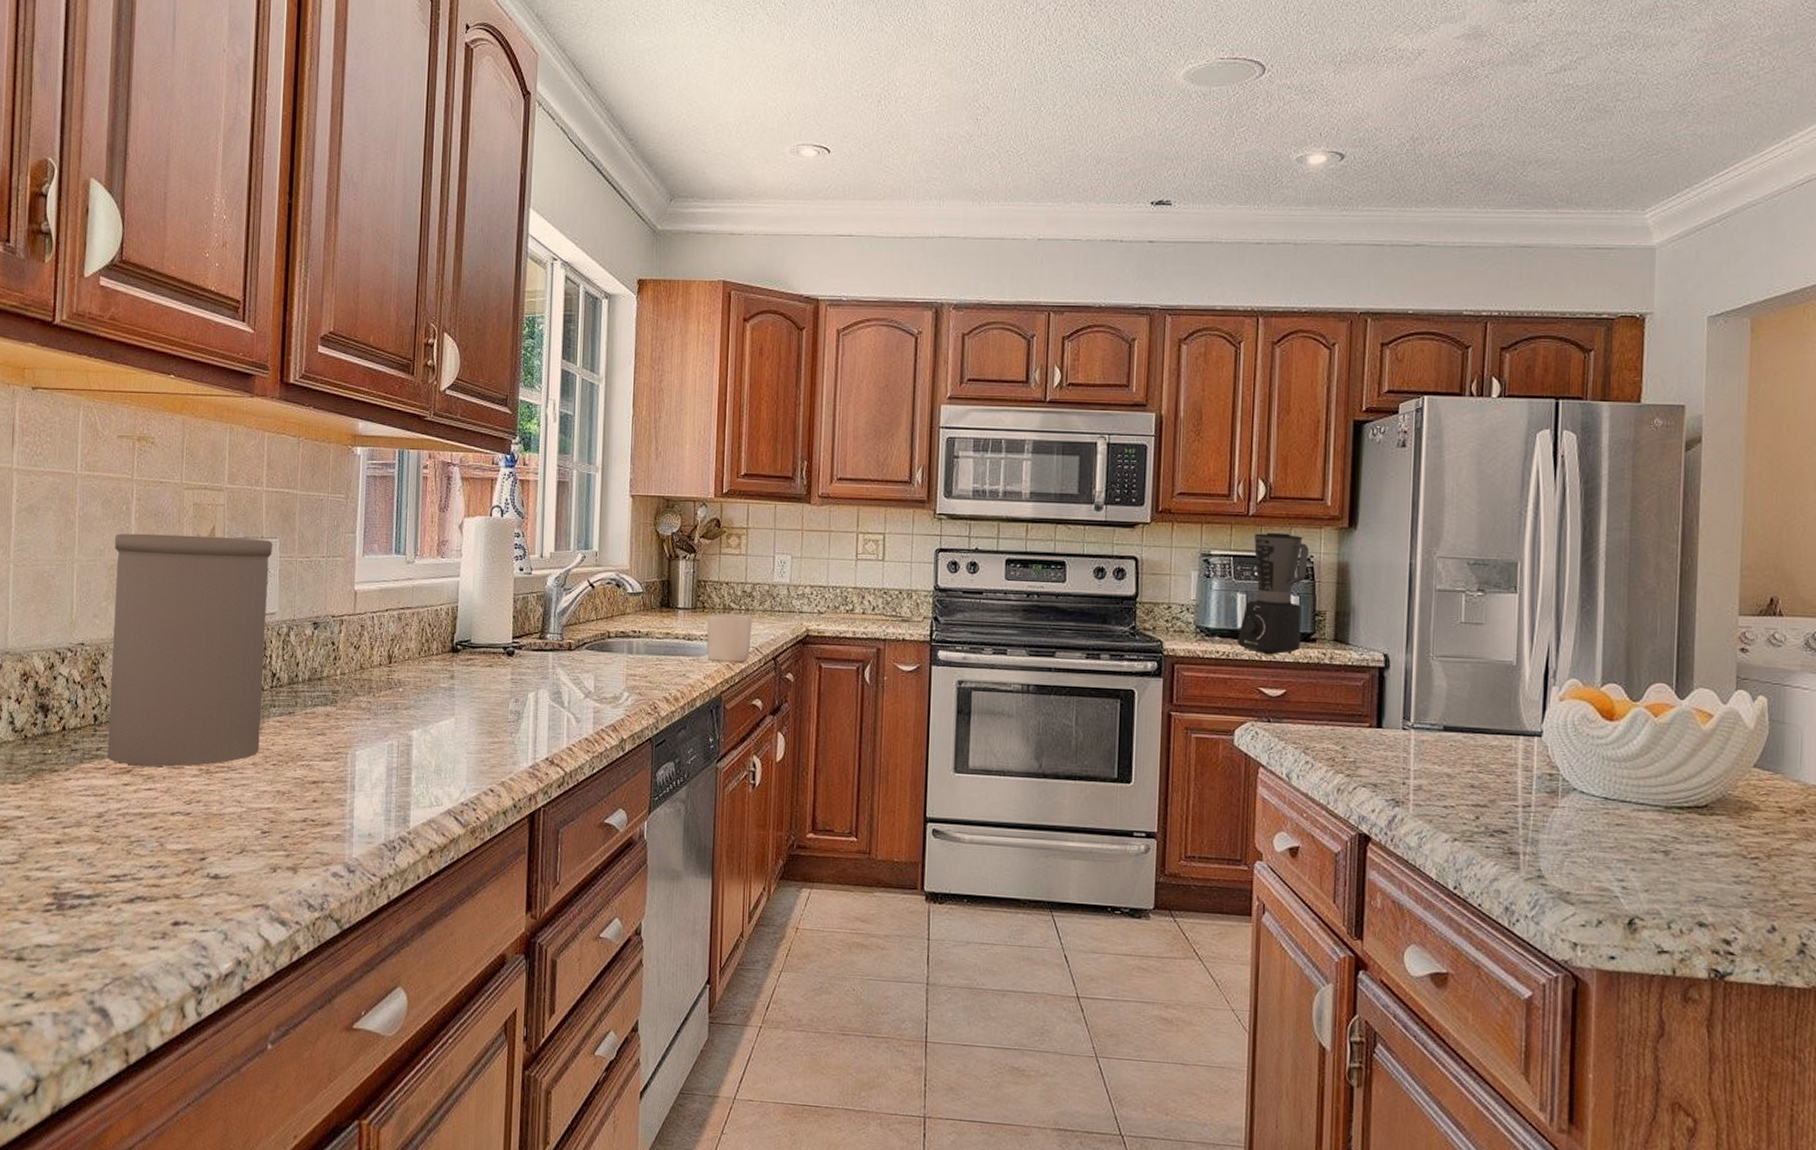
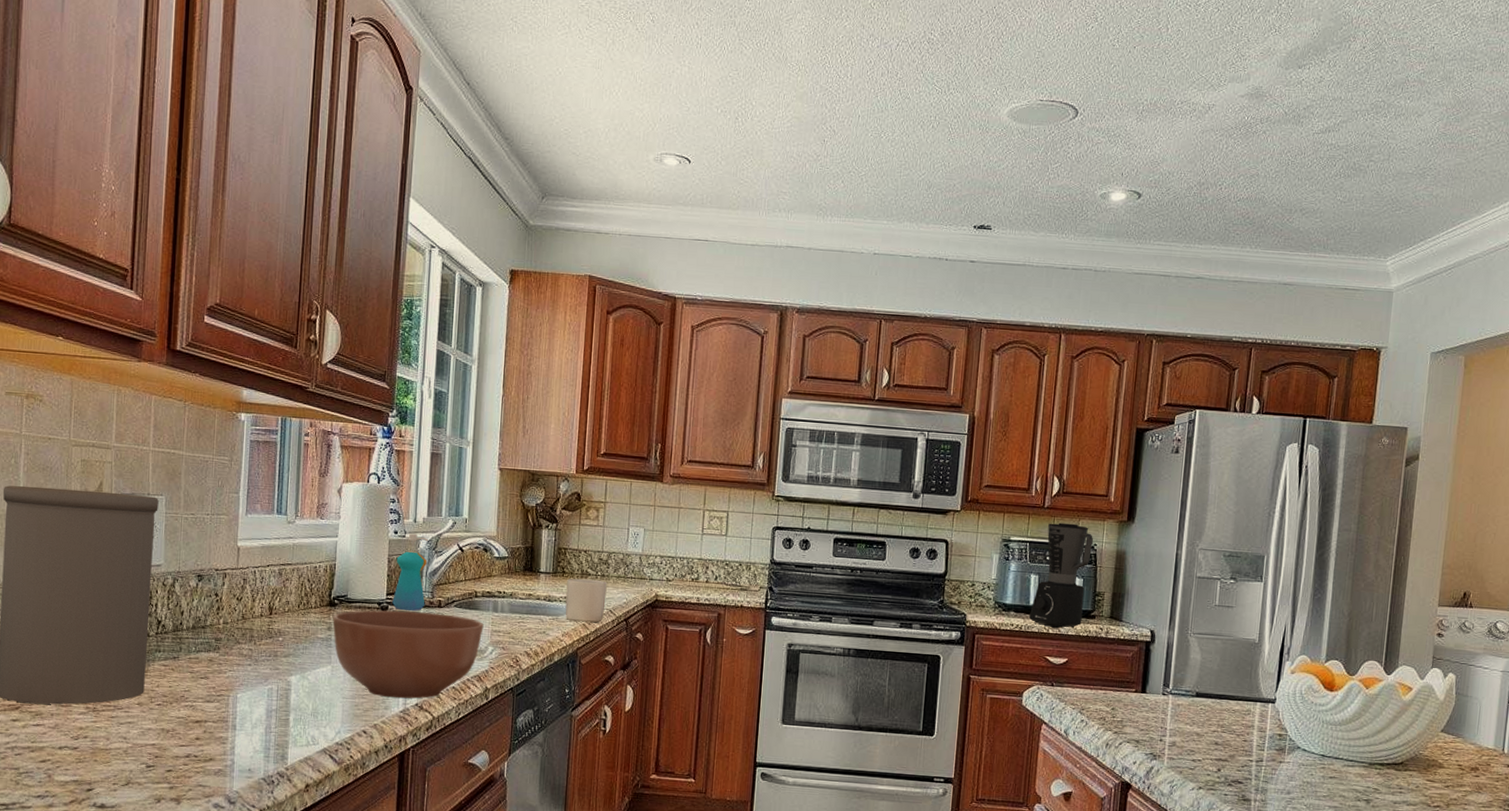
bowl: none [455,655,618,753] -> present [332,610,484,699]
soap dispenser: none [519,570,556,656] -> present [392,533,428,612]

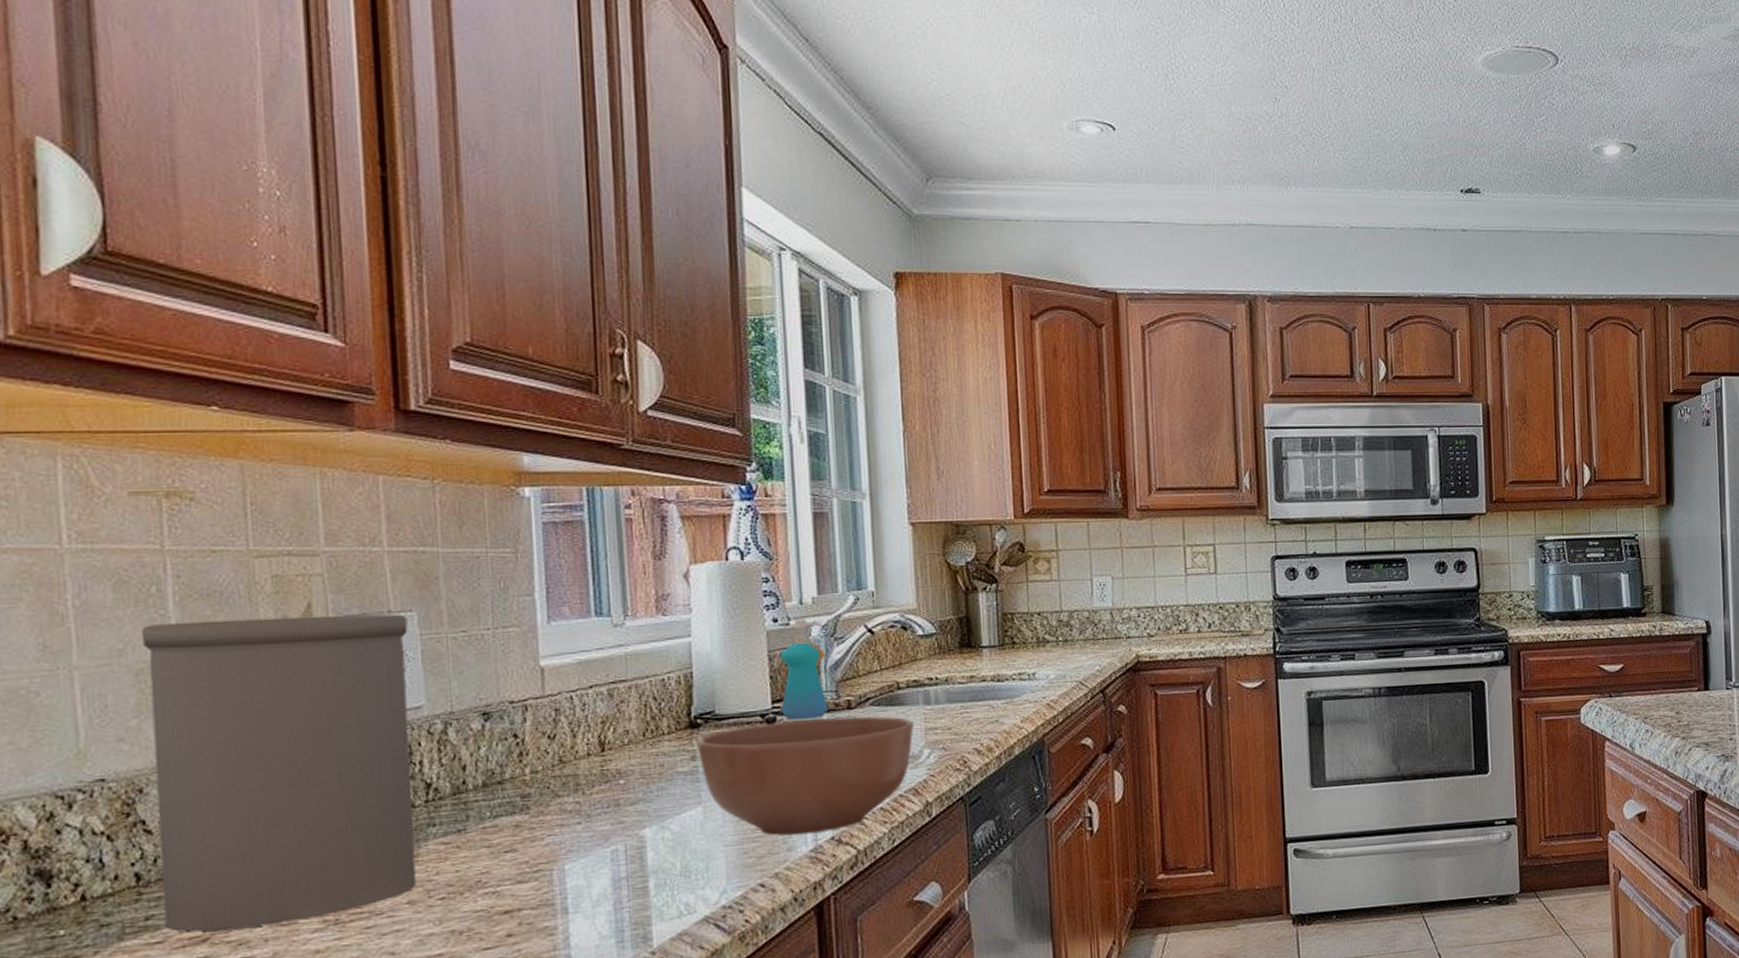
mug: present [565,578,607,623] -> none [1019,646,1073,703]
blender: present [1029,522,1094,629] -> none [1576,514,1634,633]

